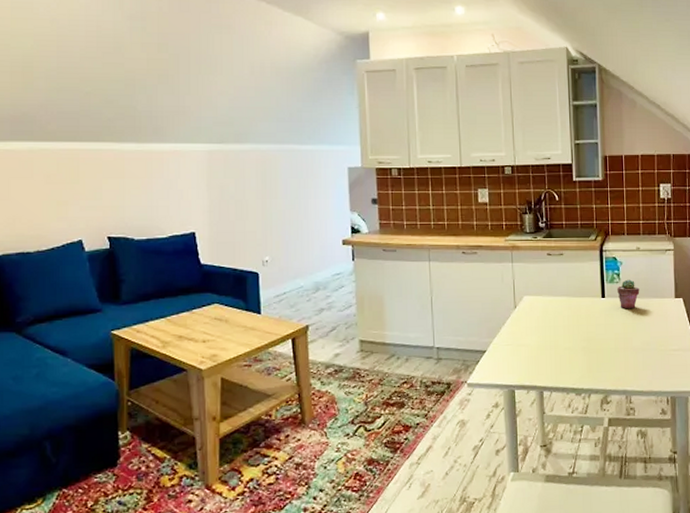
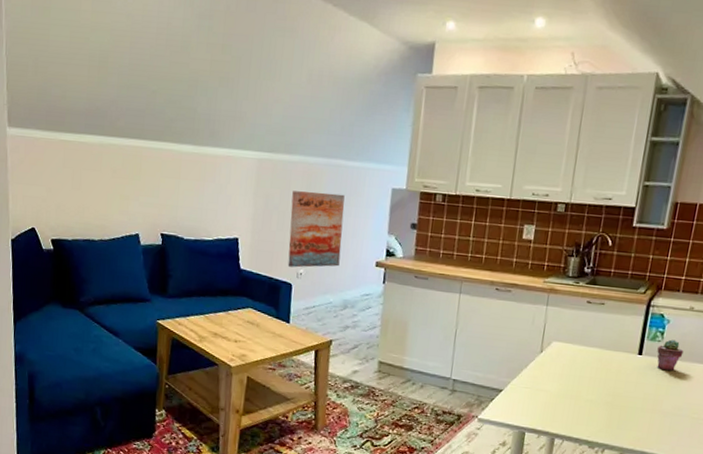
wall art: none [248,177,306,256] -> present [287,191,345,268]

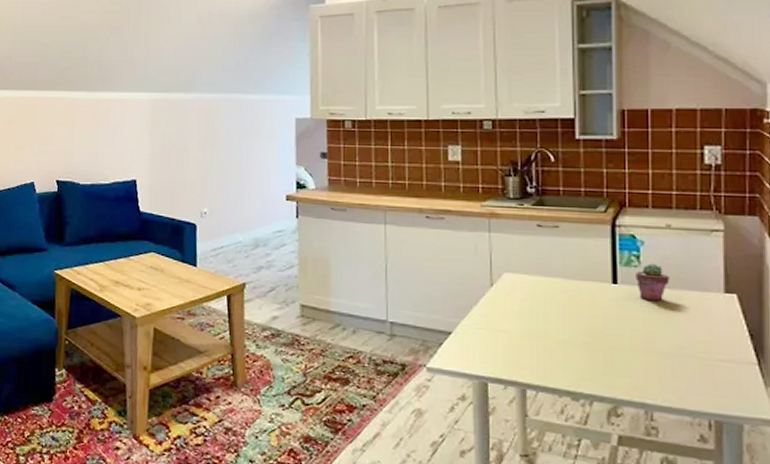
wall art: present [287,191,345,268] -> none [189,127,247,207]

